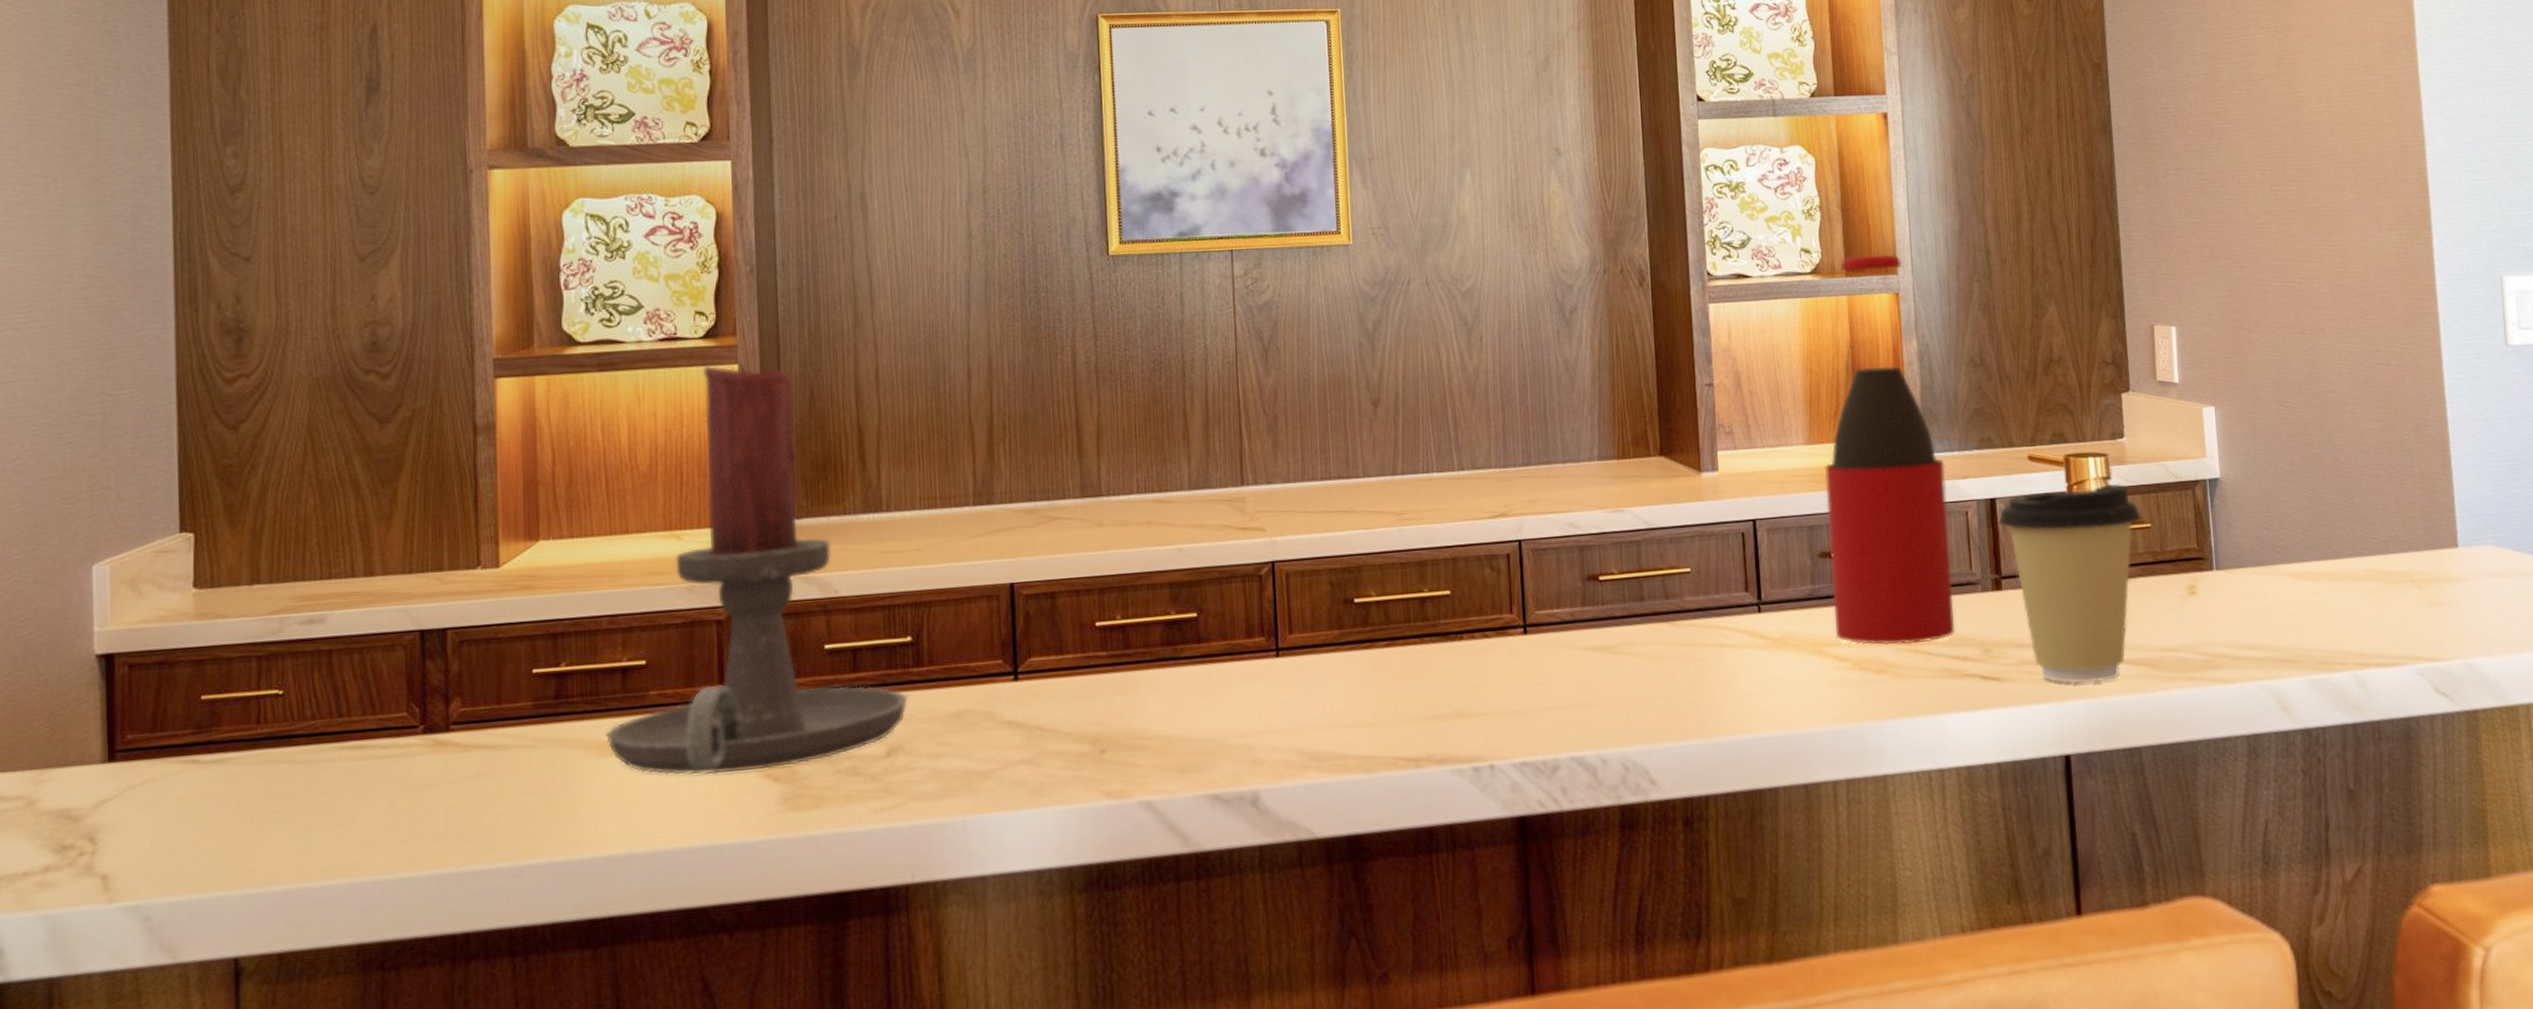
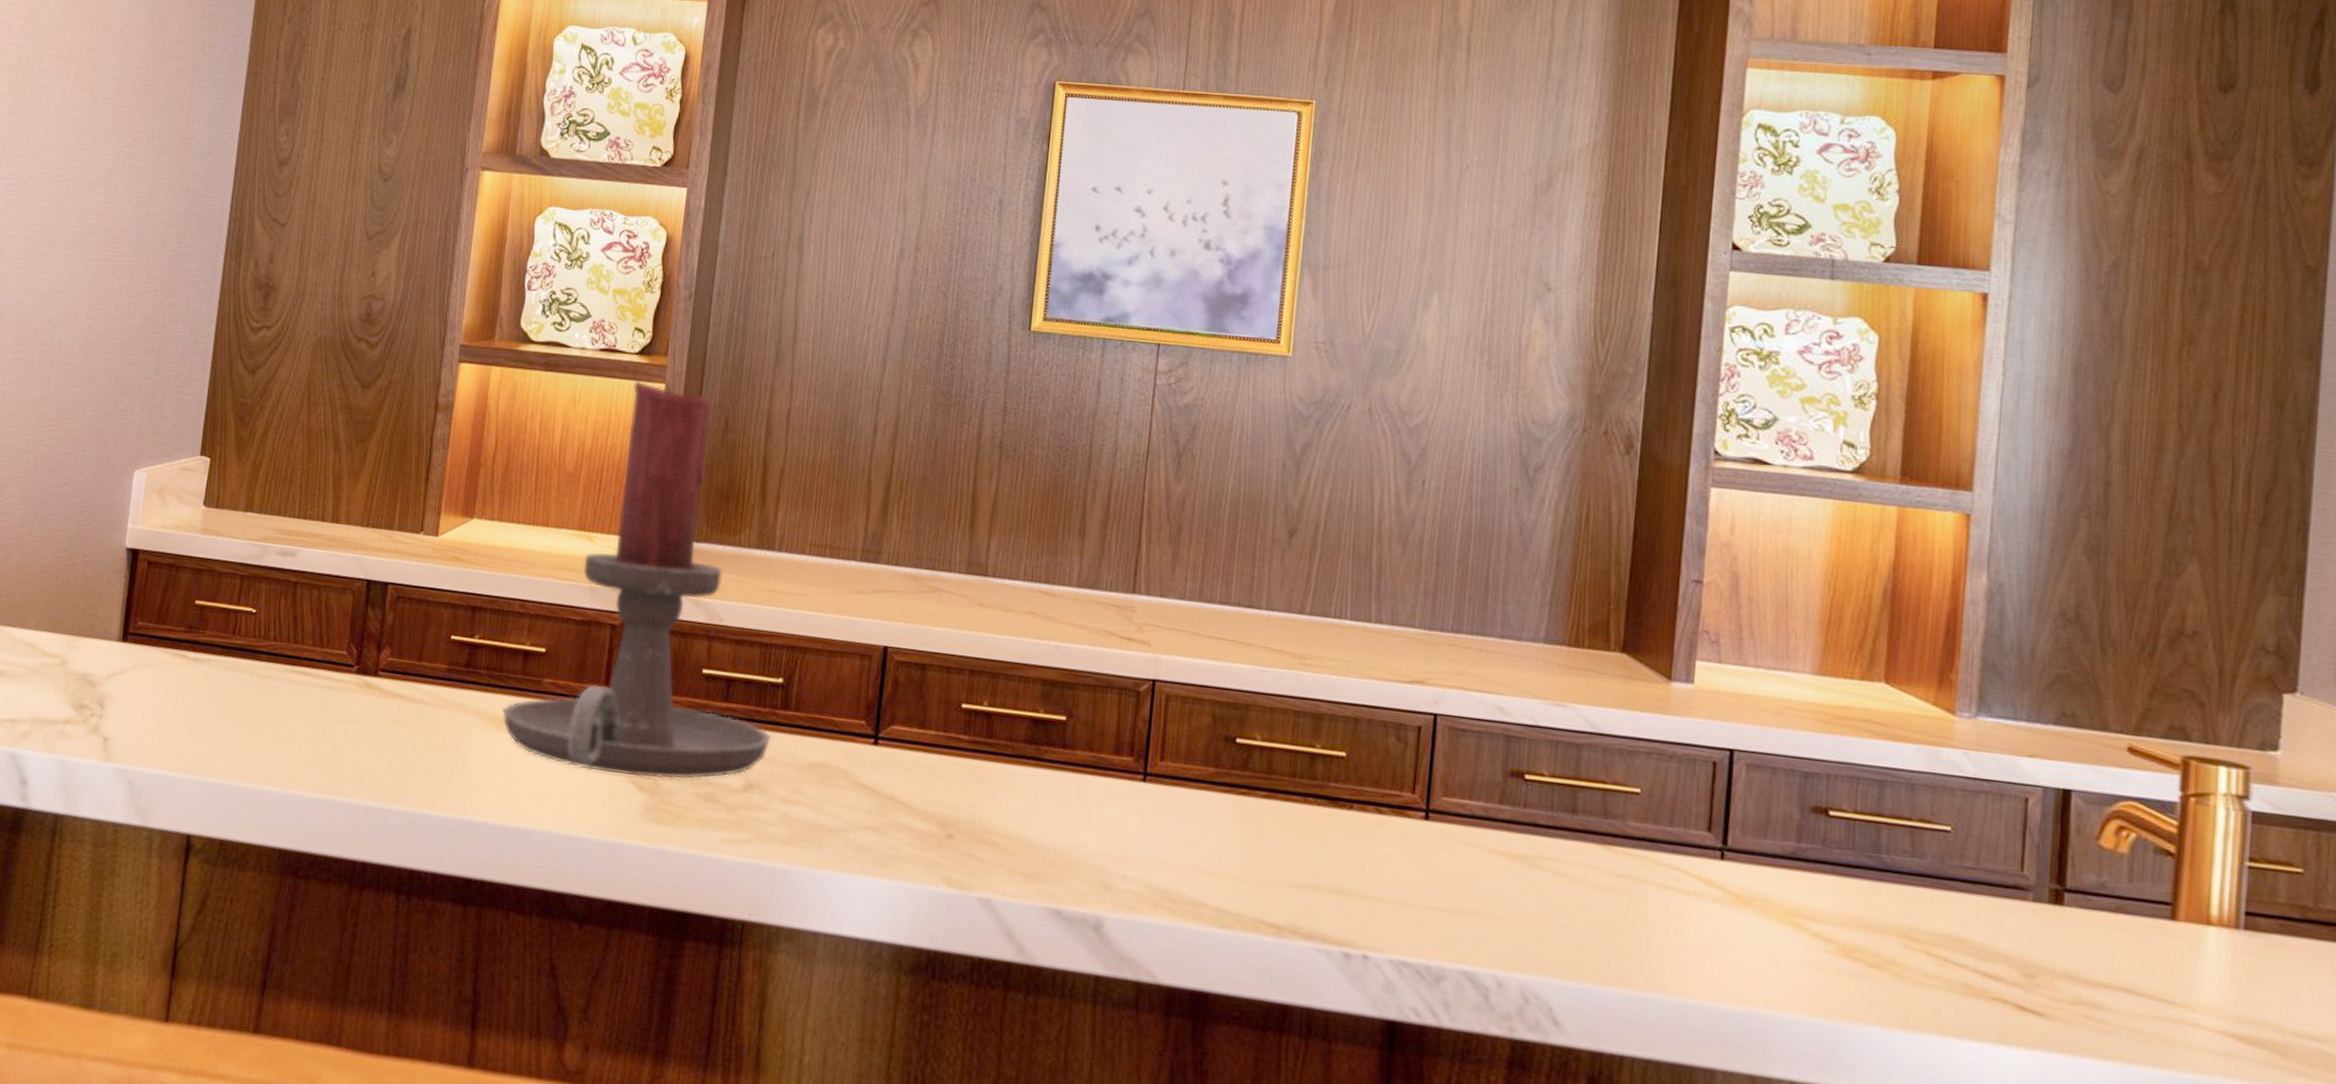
bottle: present [1825,254,1955,645] -> none [1819,460,2004,948]
coffee cup: present [1997,483,2142,684] -> none [2070,792,2291,1056]

